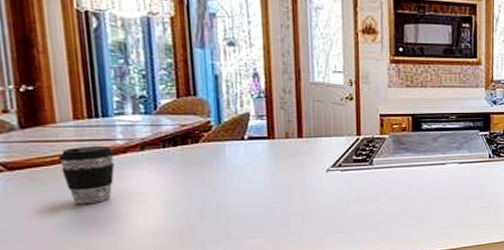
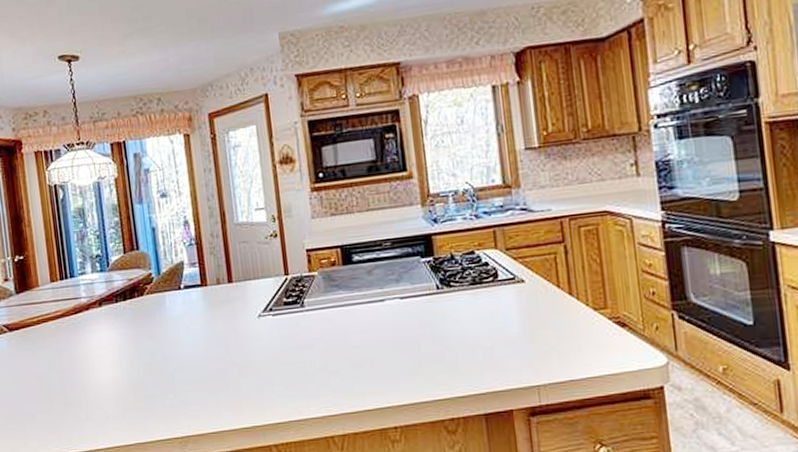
coffee cup: present [58,145,114,205] -> none [41,304,81,360]

